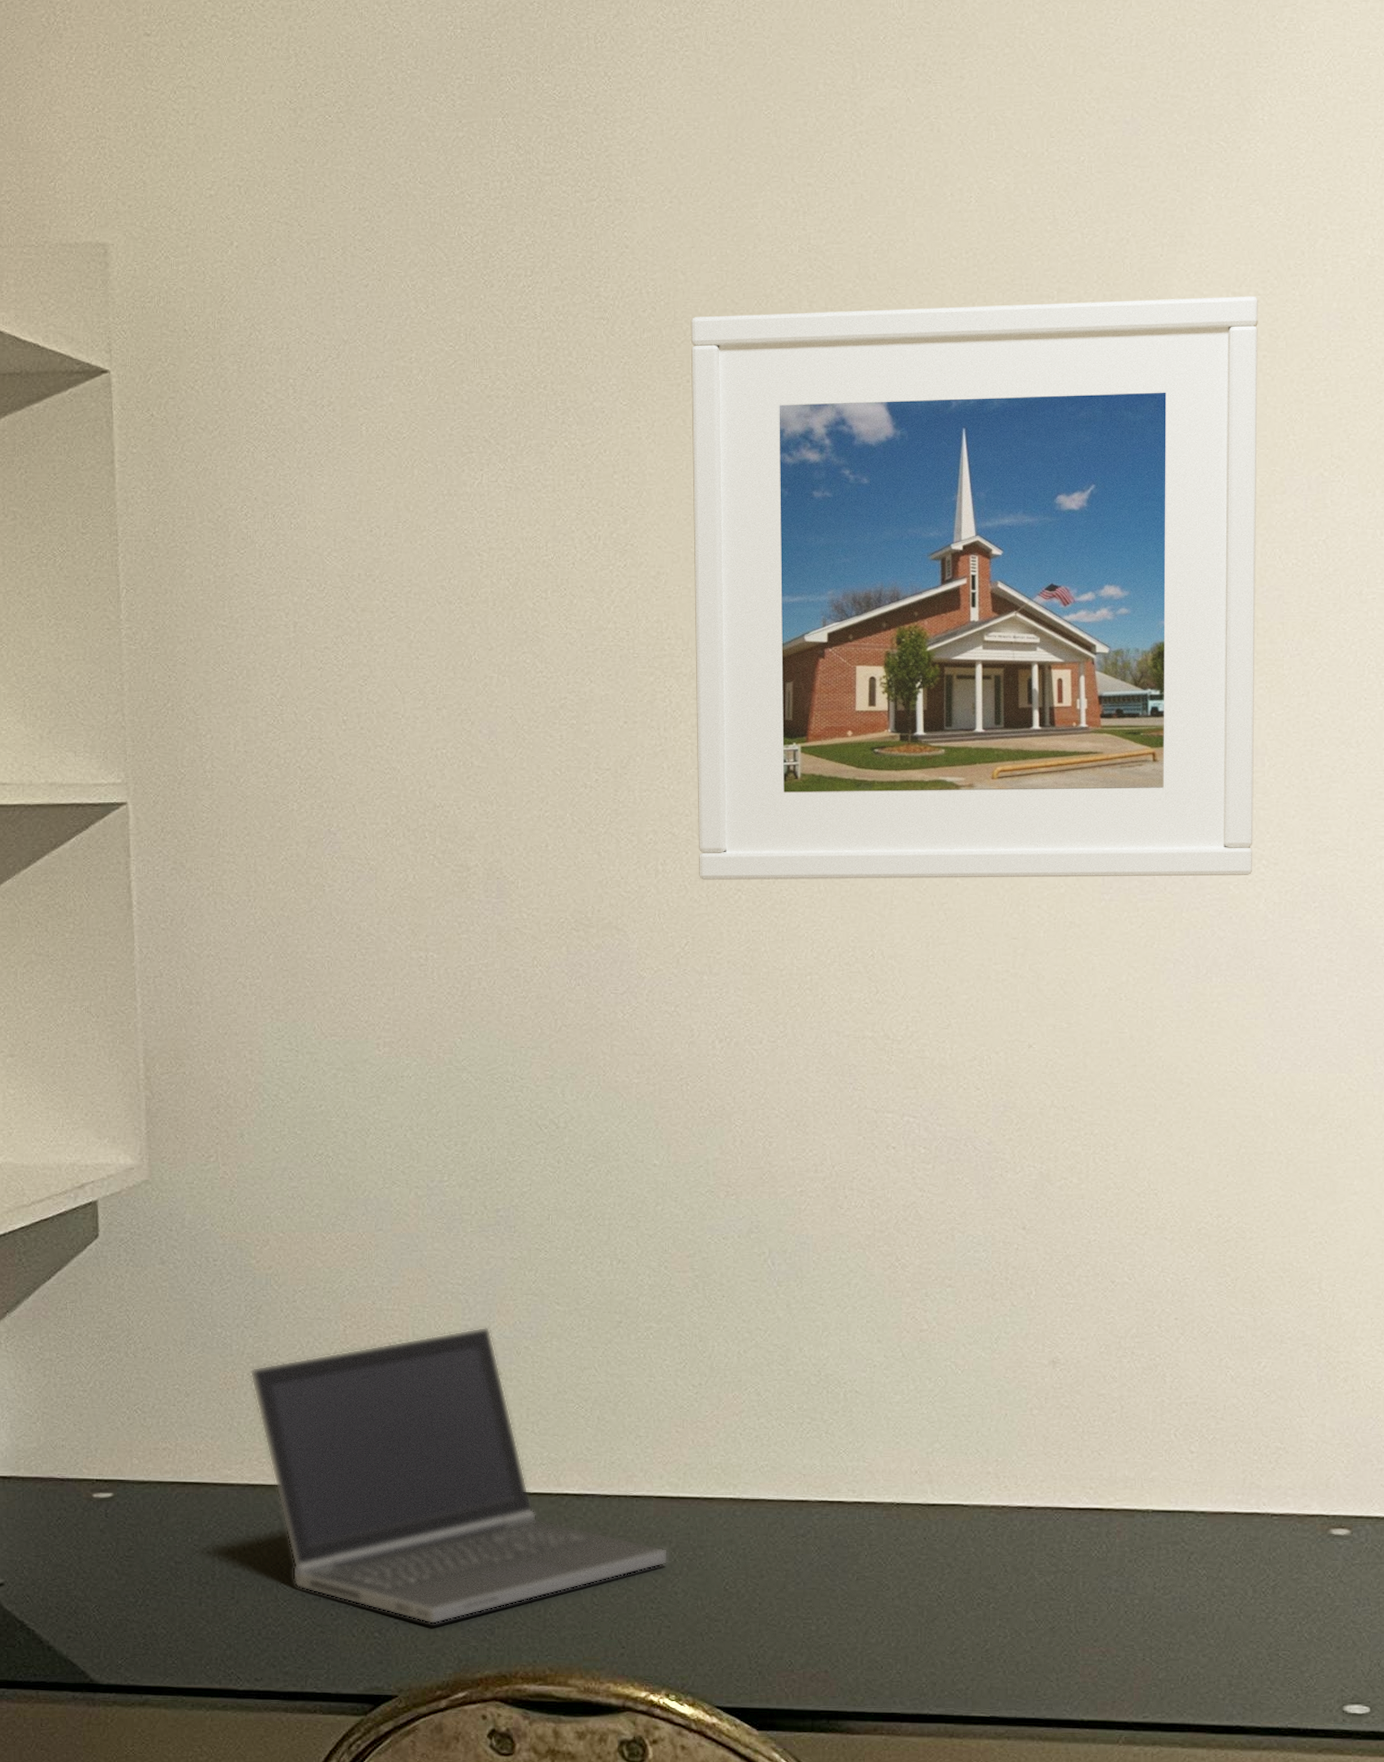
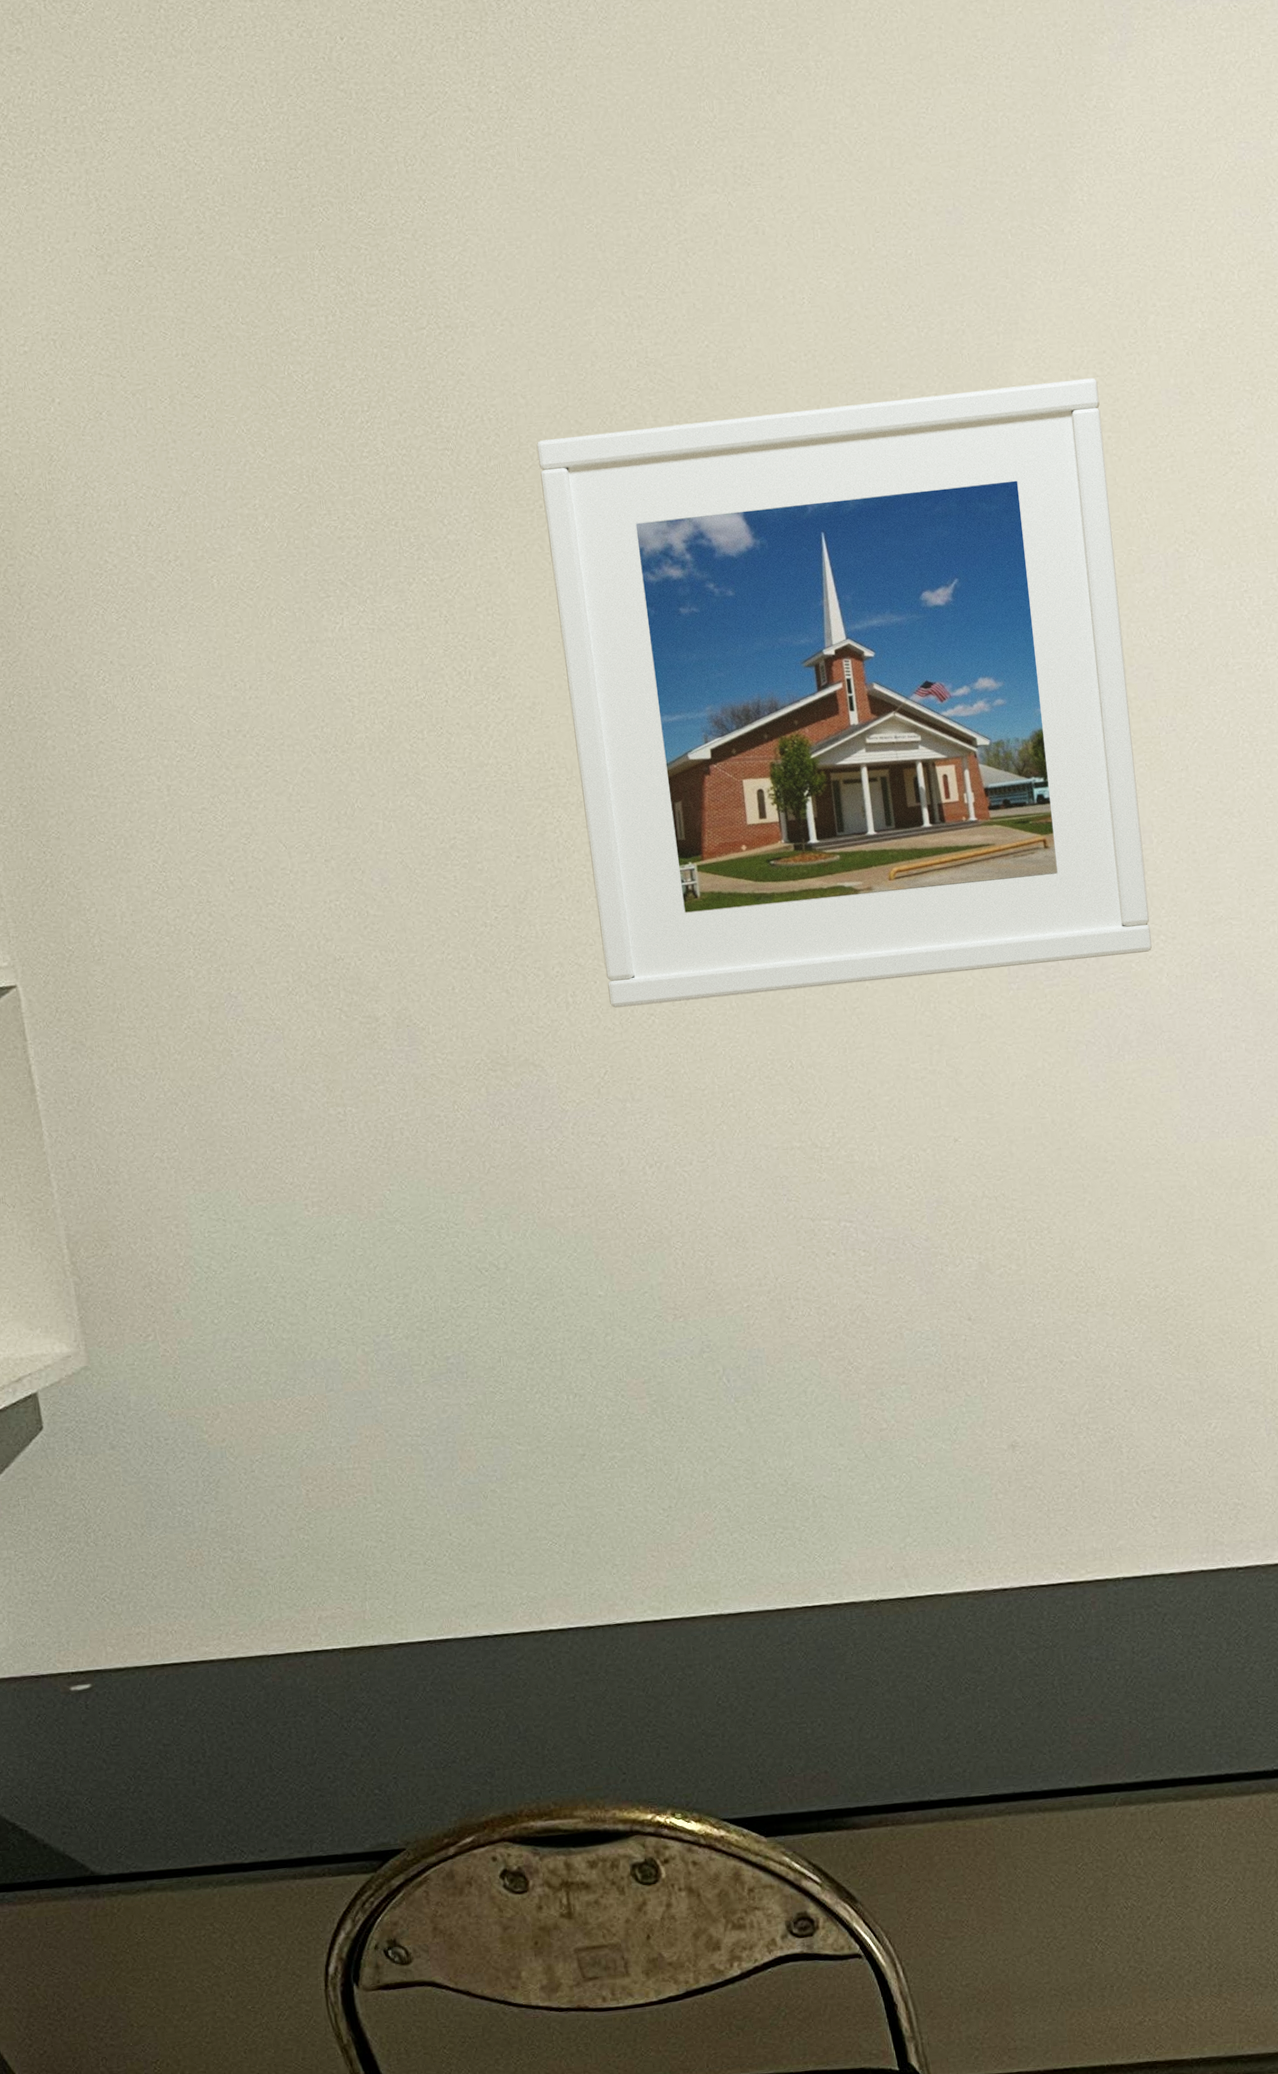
laptop computer: present [250,1327,669,1625] -> none [215,1474,659,1775]

